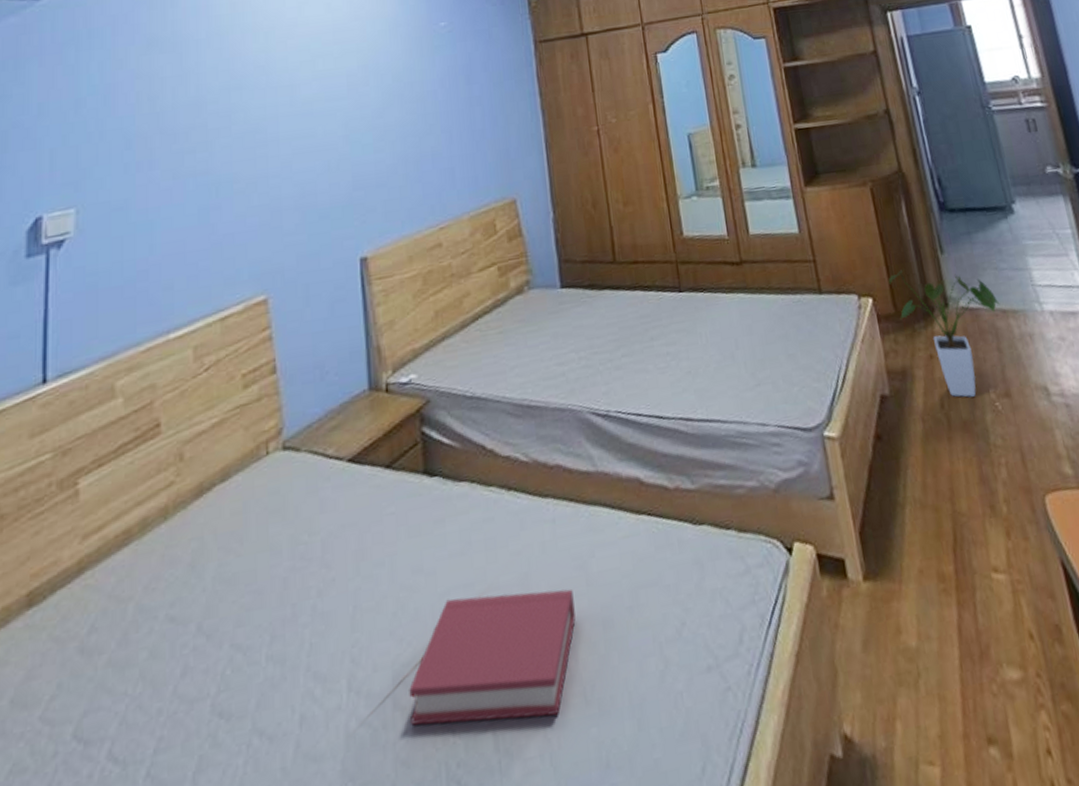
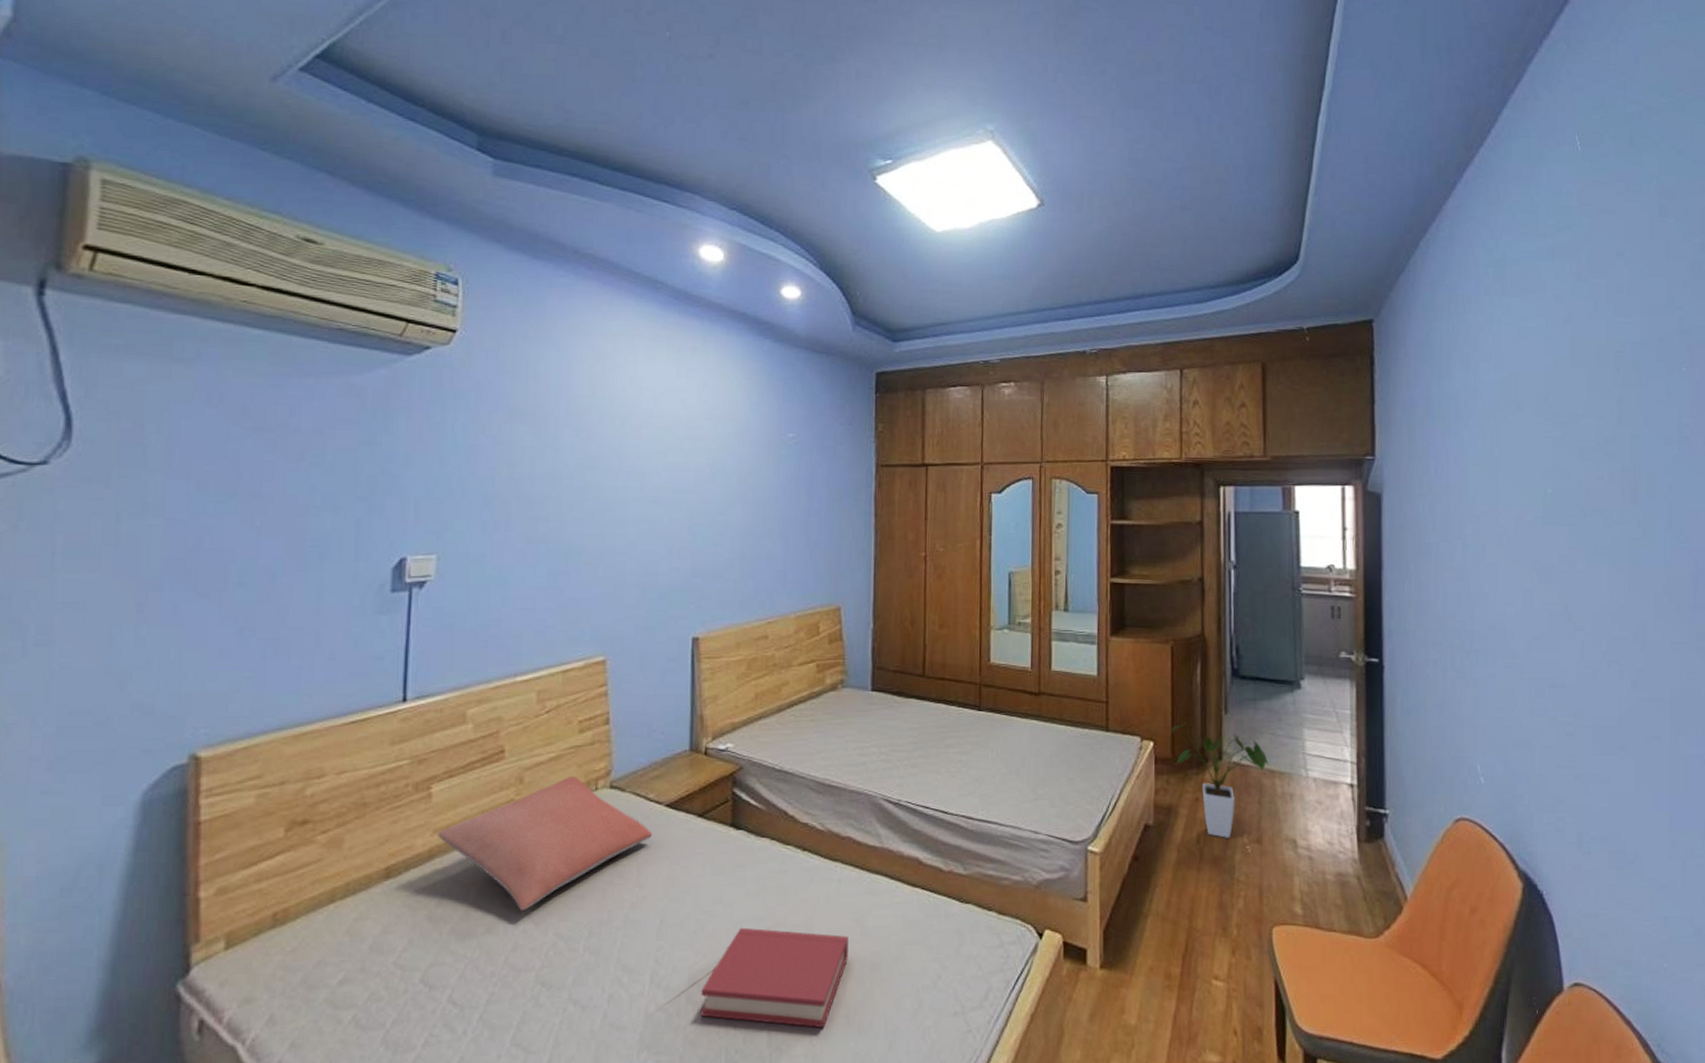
pillow: none [86,441,336,622] -> present [436,775,653,911]

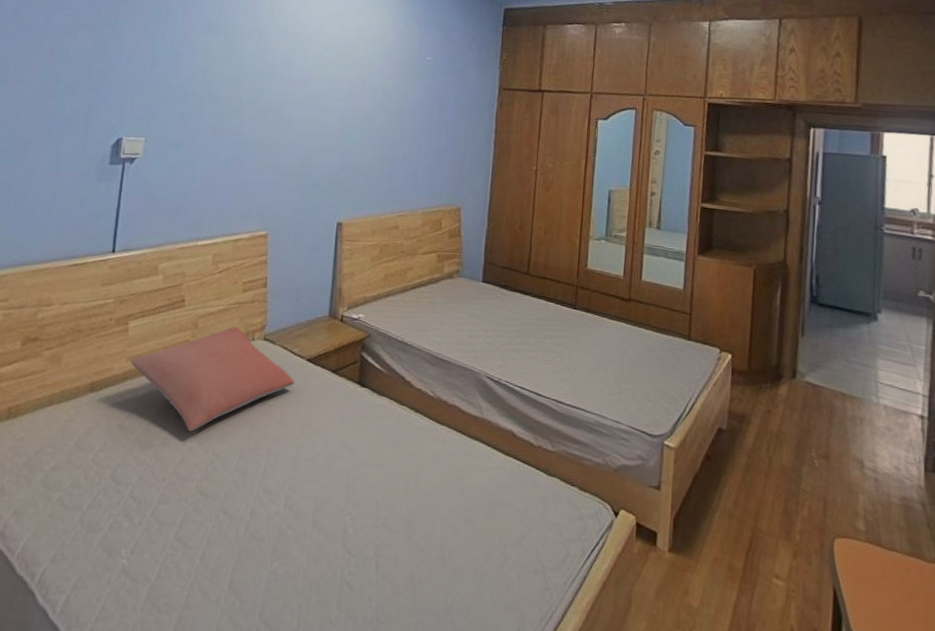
hardback book: present [700,927,849,1029] -> none [322,470,449,566]
house plant: present [1171,722,1270,838] -> none [749,340,842,451]

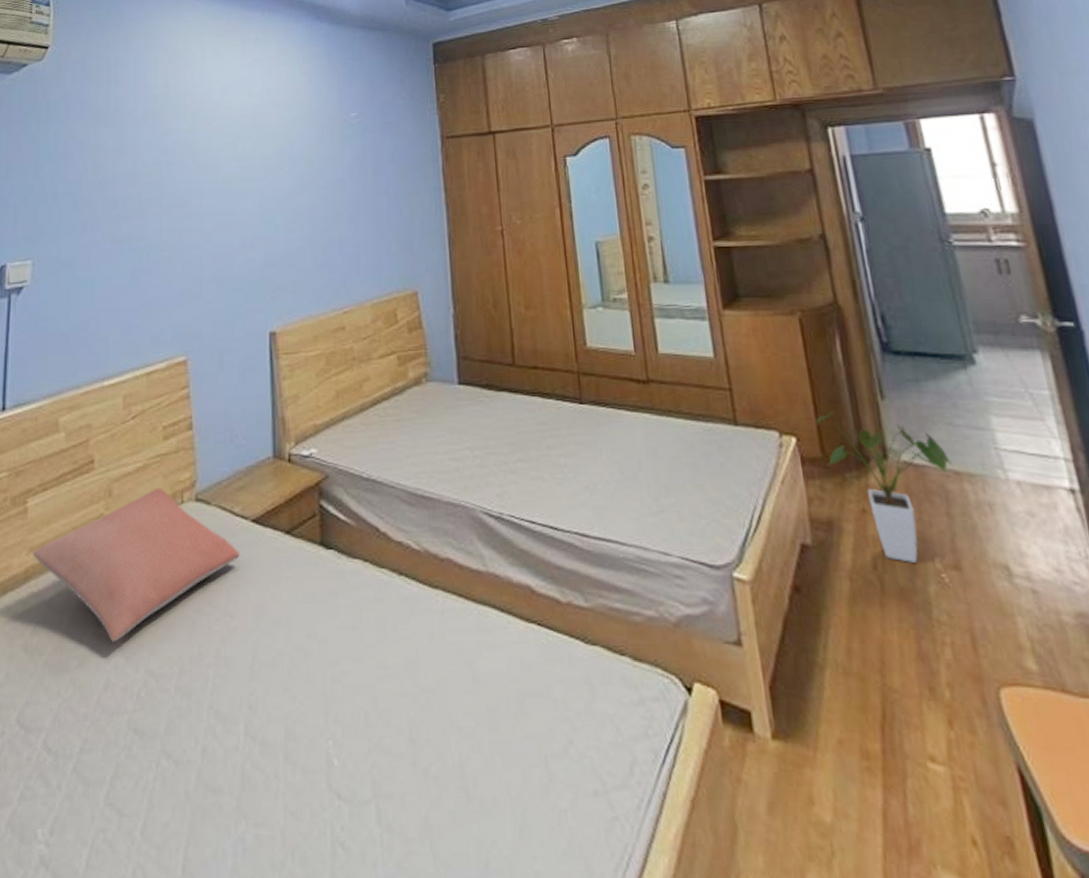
house plant: none [749,340,842,451] -> present [815,411,953,563]

